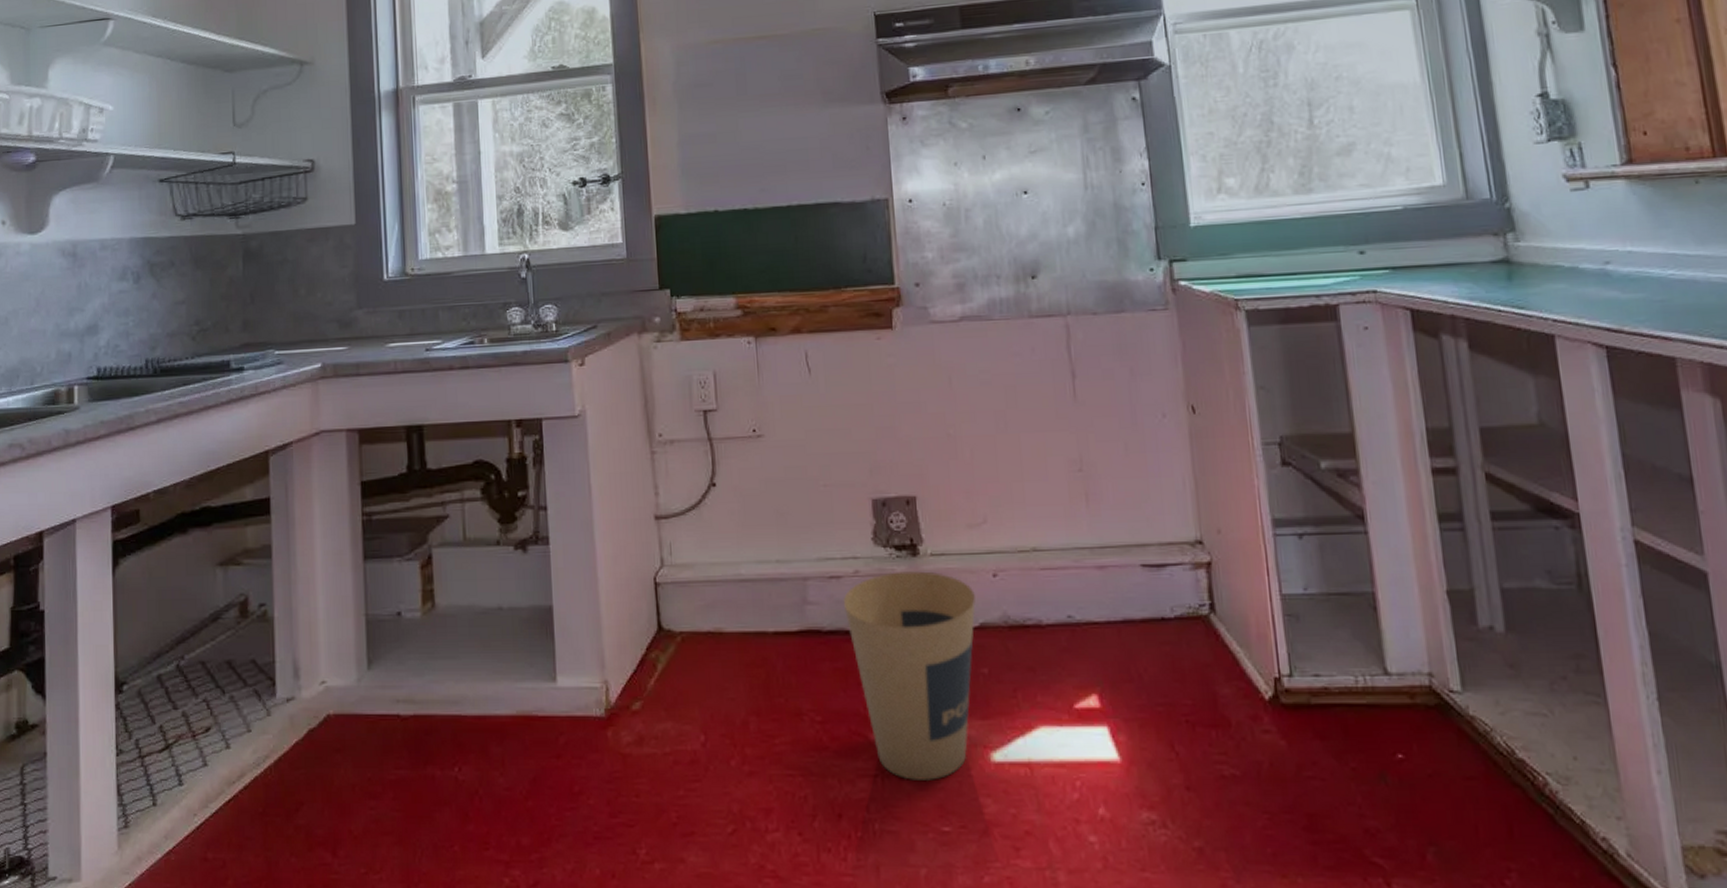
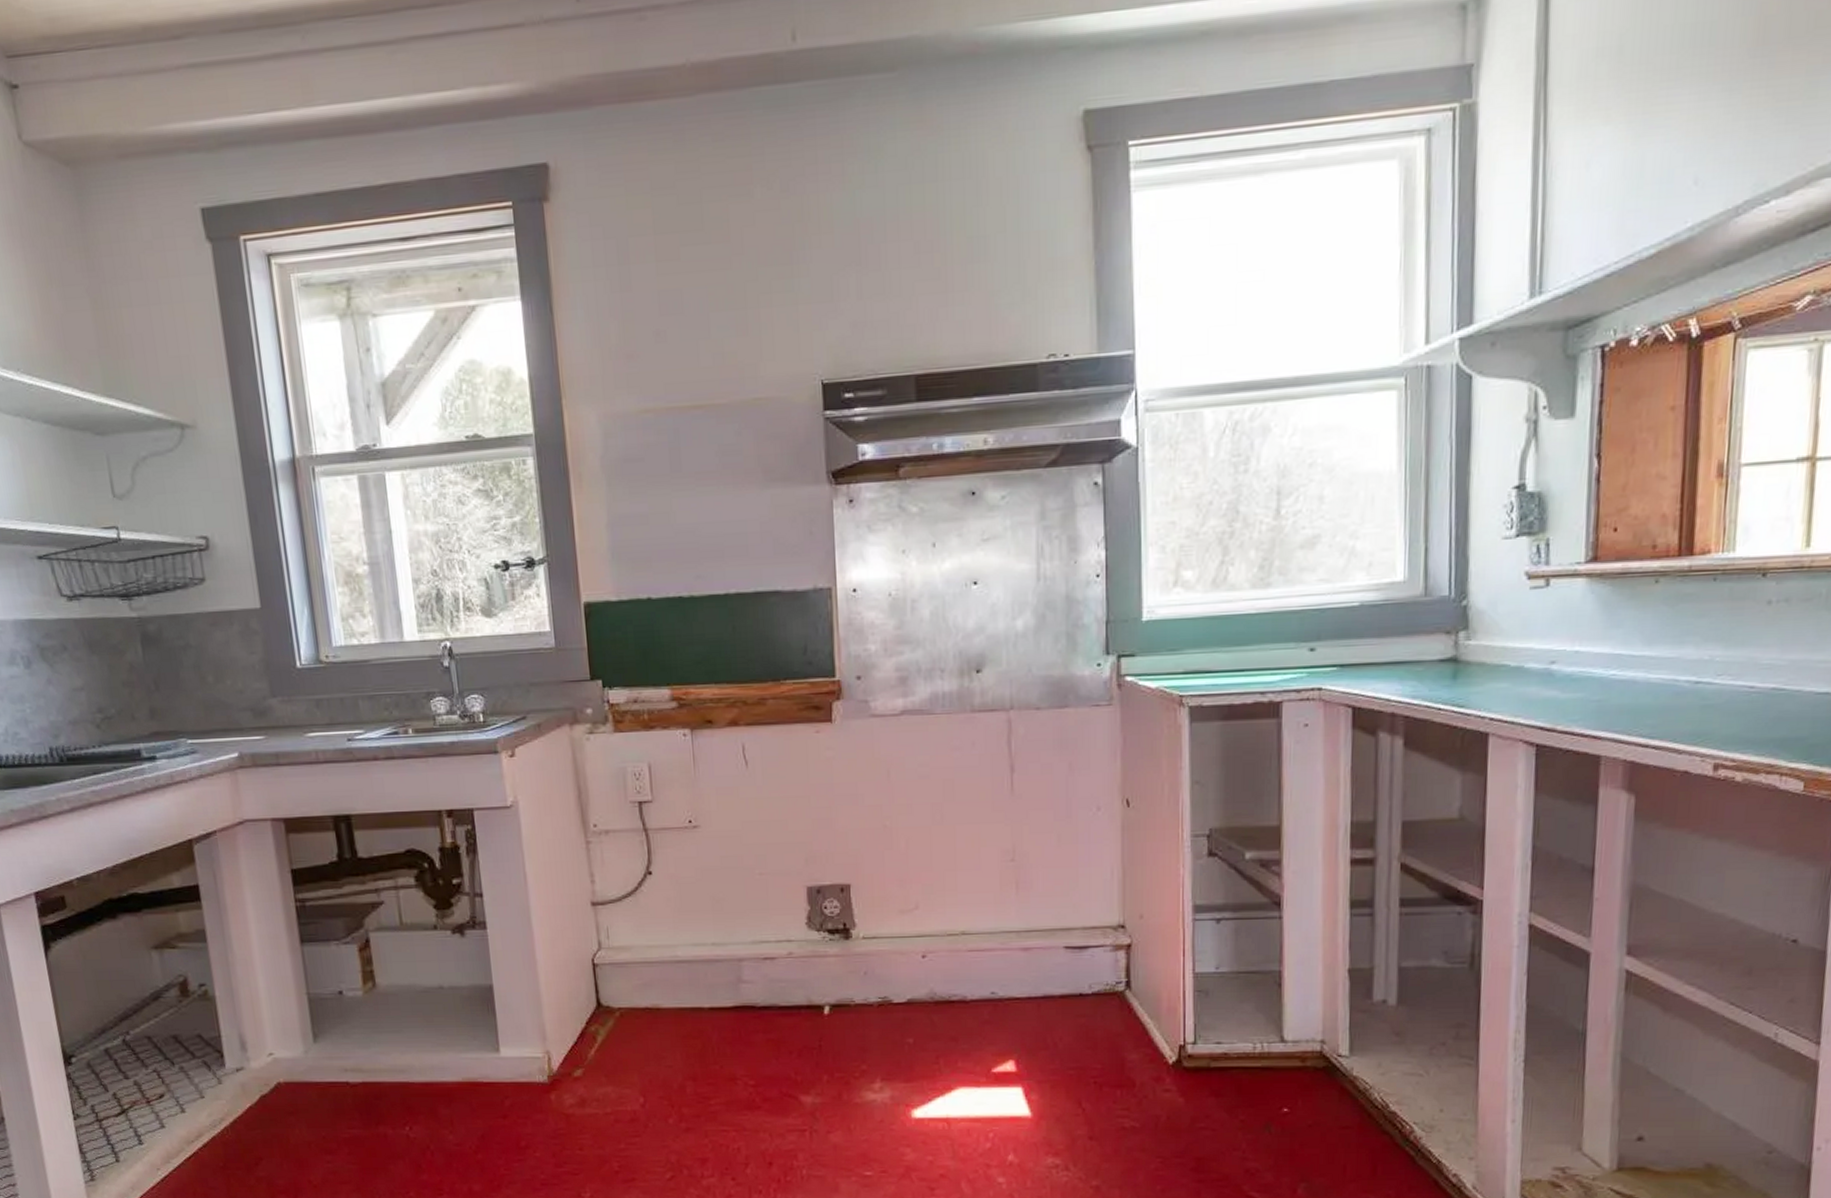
trash can: present [843,571,976,780] -> none [776,953,904,1134]

